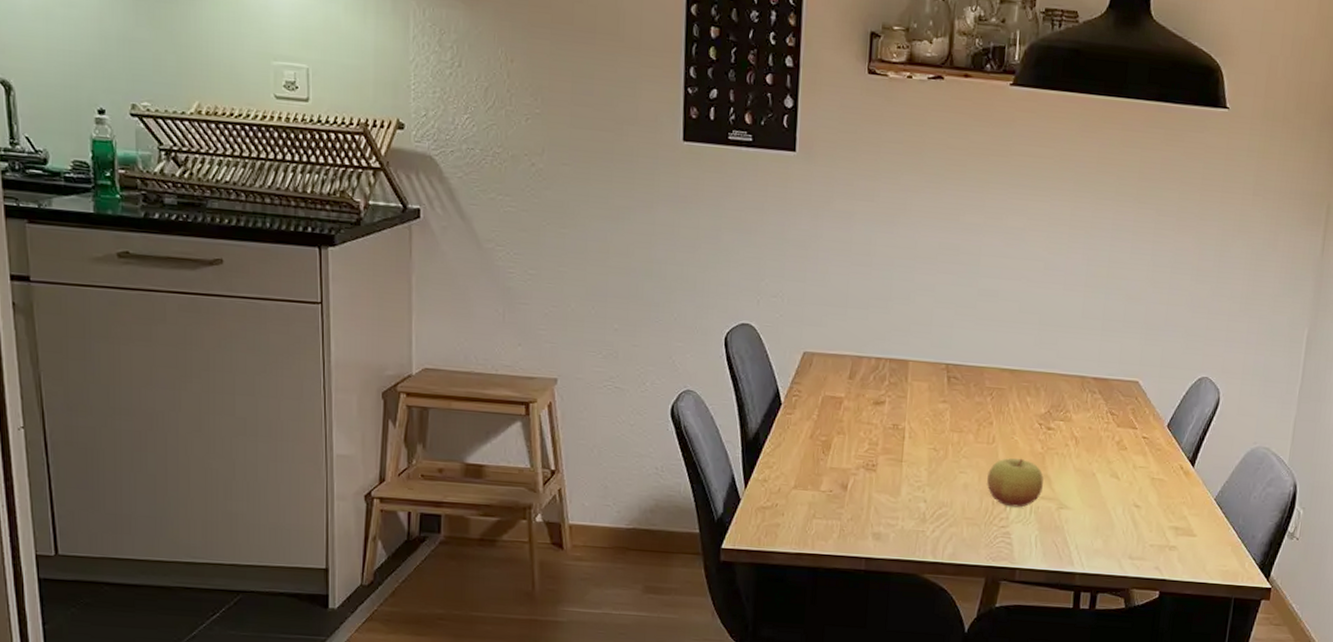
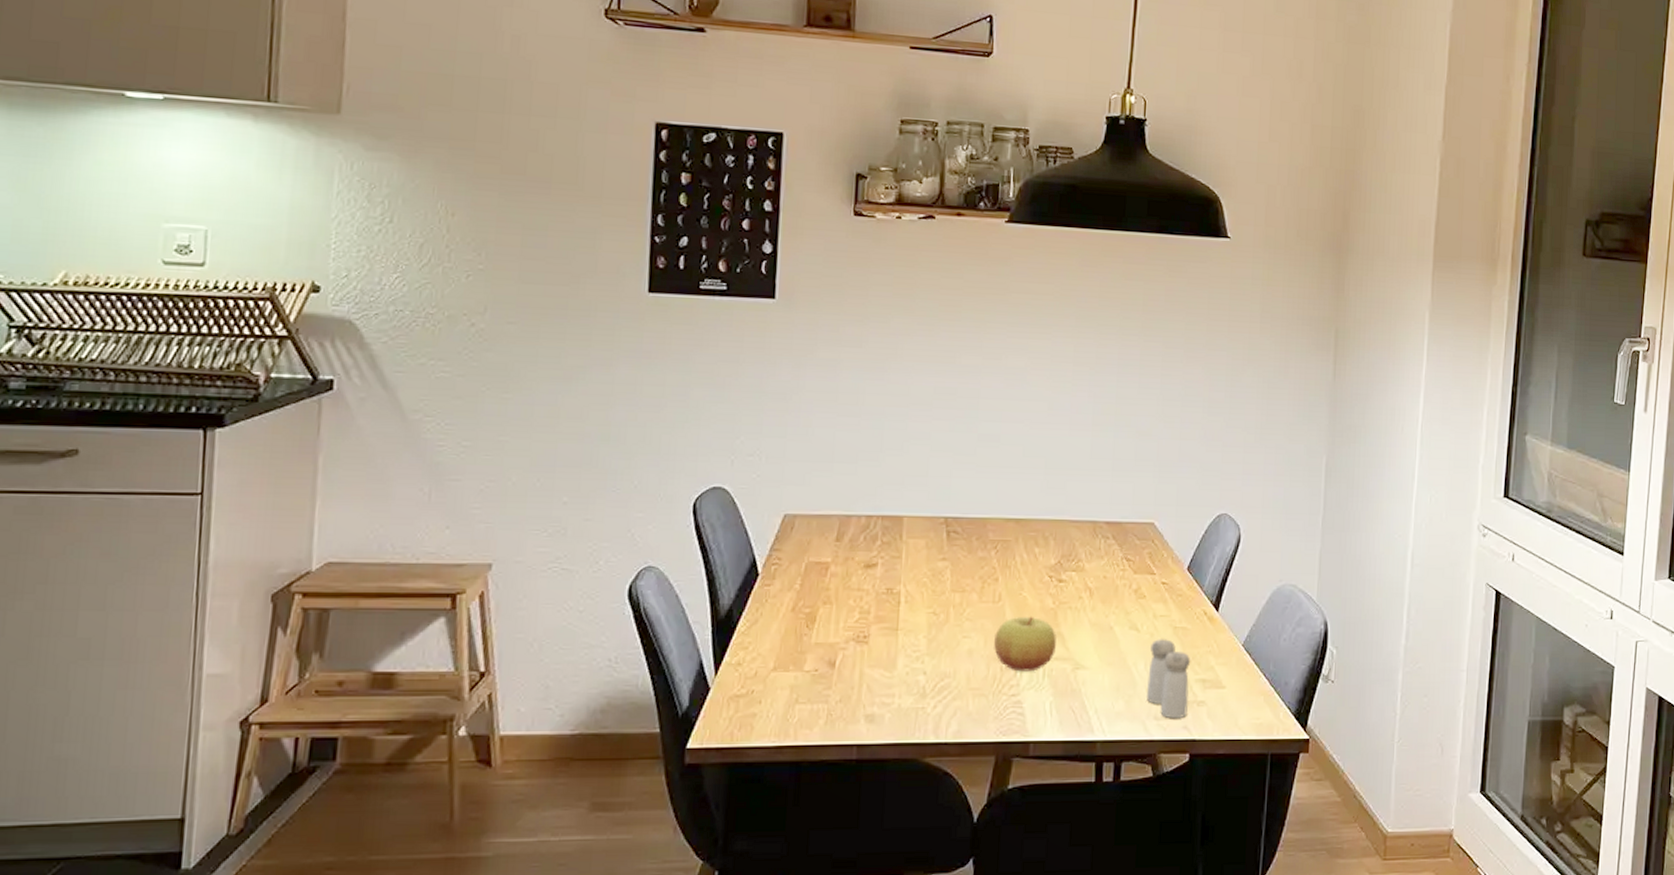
salt and pepper shaker: none [1123,487,1165,560] -> present [1147,638,1190,719]

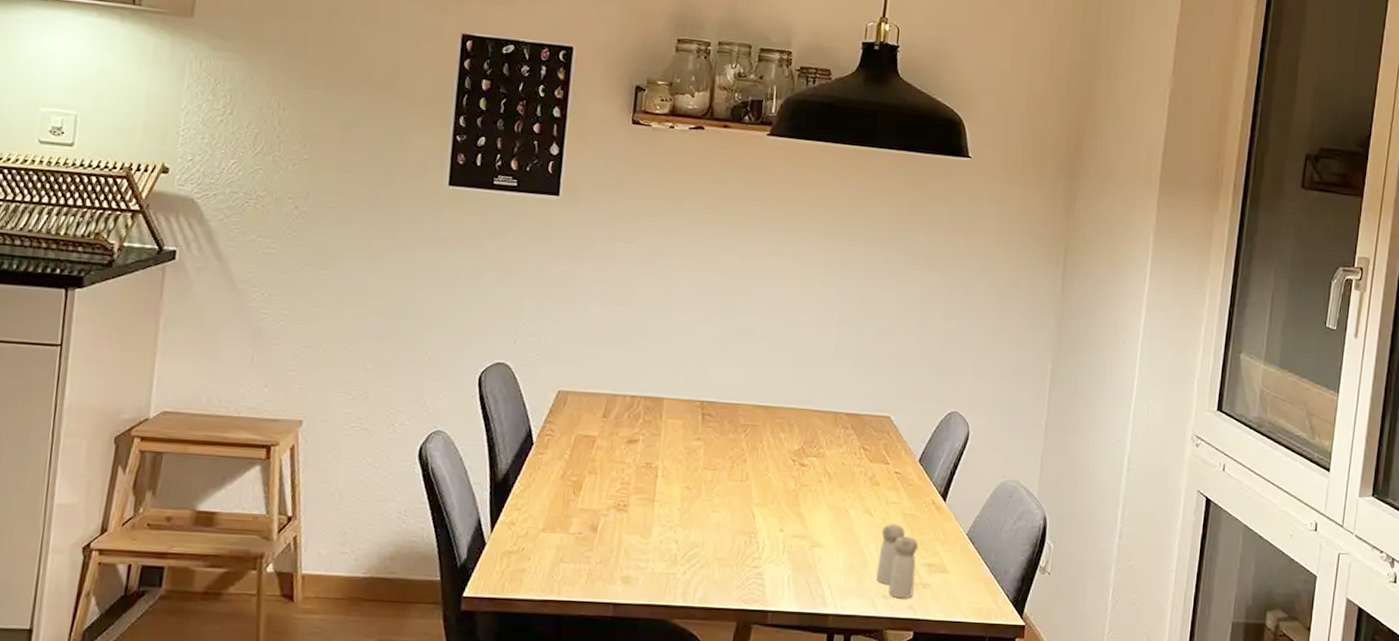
apple: present [994,616,1056,672] -> none [740,495,797,547]

